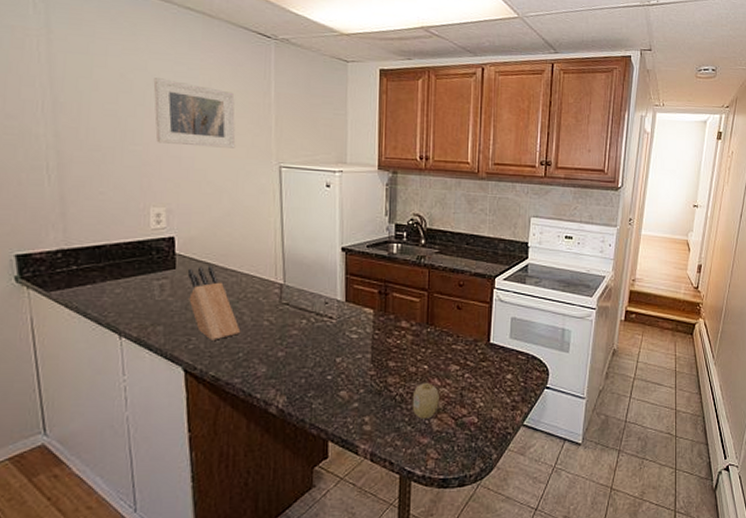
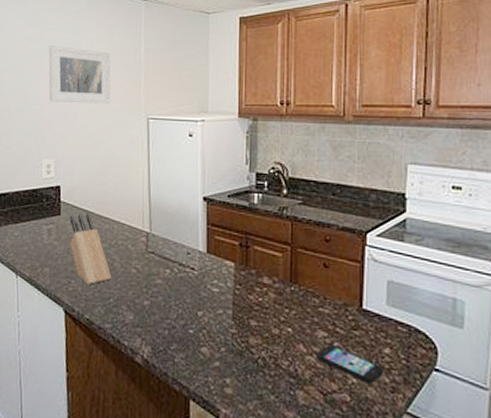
fruit: present [412,383,439,419] -> none [275,348,305,390]
smartphone: none [449,376,506,405] -> present [316,345,384,383]

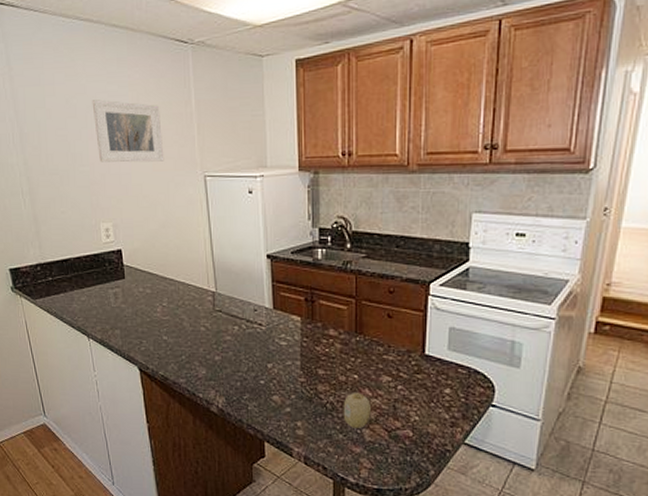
knife block: present [69,212,112,285] -> none [134,275,182,344]
fruit: none [275,348,305,390] -> present [343,393,371,429]
smartphone: present [316,345,384,383] -> none [381,388,445,420]

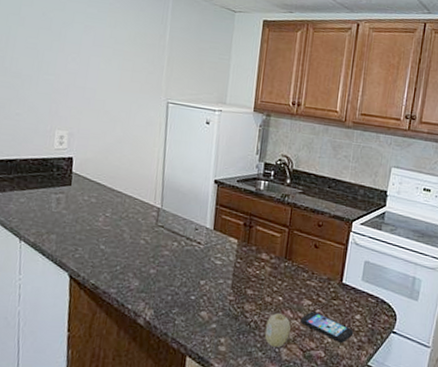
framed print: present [92,100,164,163] -> none [66,17,135,83]
smartphone: none [381,388,445,420] -> present [300,311,354,343]

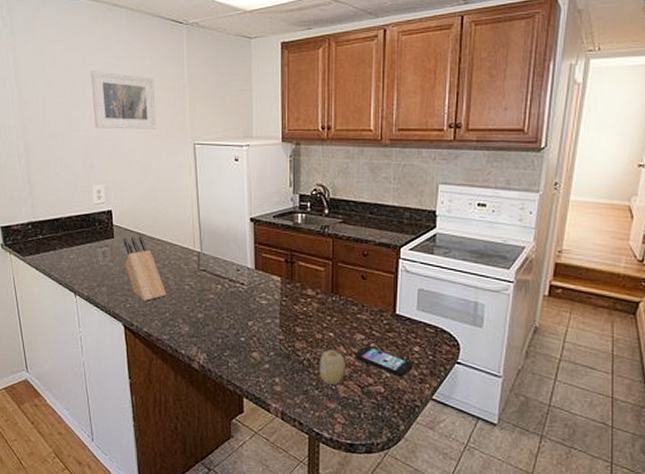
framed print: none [66,17,135,83] -> present [90,71,157,129]
knife block: none [79,185,120,253] -> present [123,235,167,301]

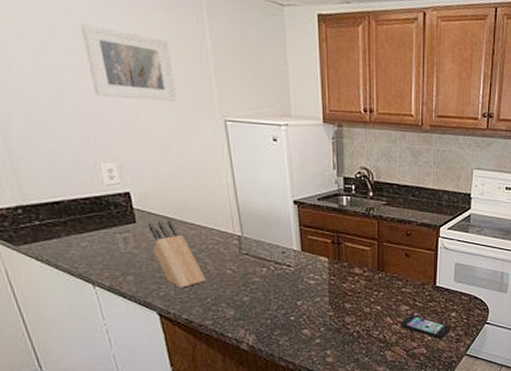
fruit: present [319,350,345,385] -> none [368,321,392,351]

